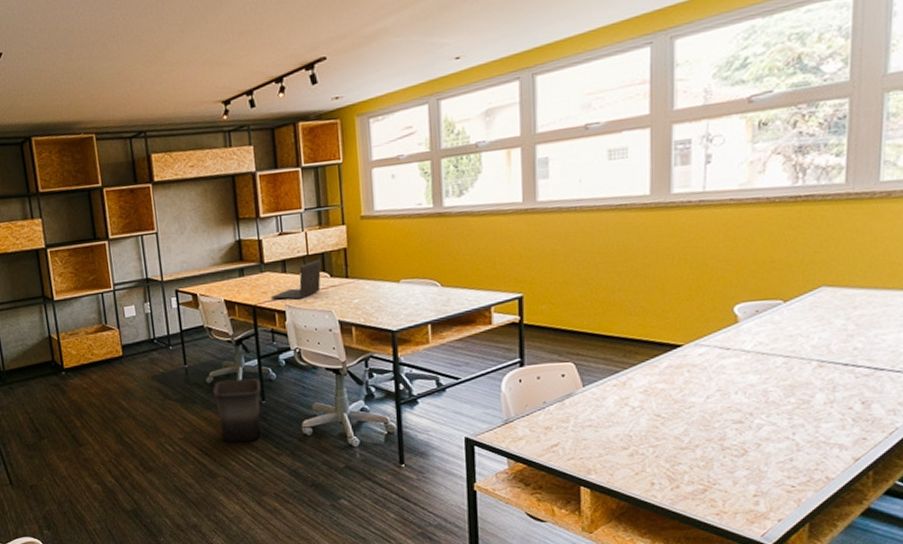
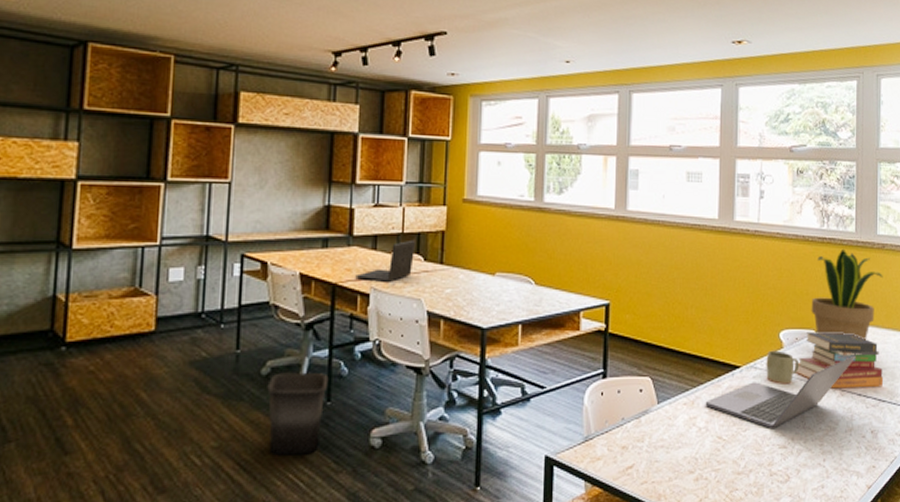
laptop: none [639,322,842,406] -> present [705,355,856,430]
mug: none [715,325,760,360] -> present [766,350,799,384]
books: none [753,299,883,361] -> present [793,332,884,389]
potted plant: none [777,204,887,305] -> present [811,248,883,340]

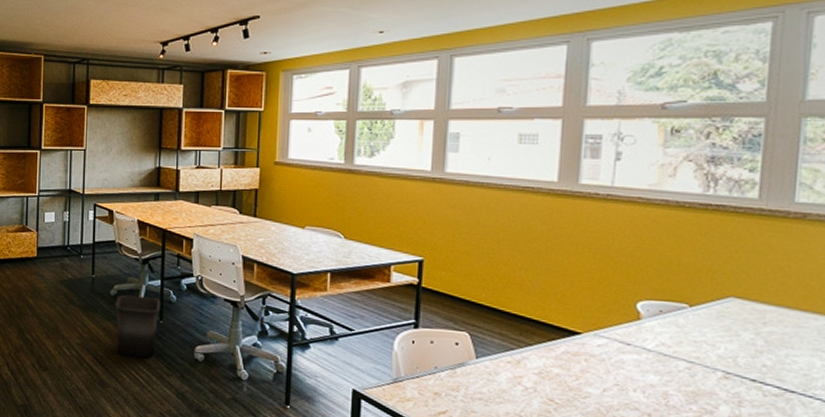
laptop: present [355,239,416,282] -> none [181,196,233,230]
laptop: present [705,355,856,430] -> none [533,336,750,402]
mug: present [766,350,799,384] -> none [615,320,663,358]
books: present [793,332,884,389] -> none [655,305,795,375]
potted plant: present [811,248,883,340] -> none [683,216,802,321]

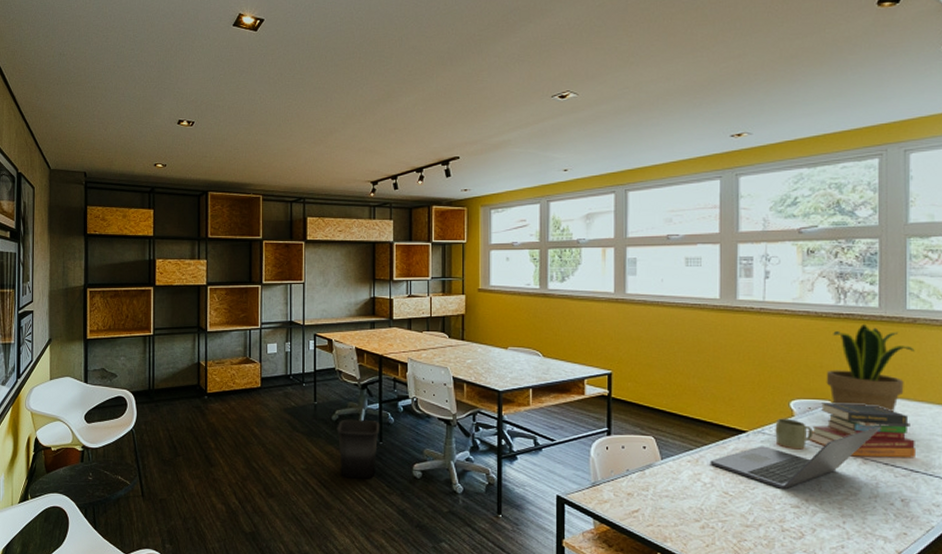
laptop: none [533,336,750,402] -> present [710,426,881,490]
mug: none [615,320,663,358] -> present [775,418,812,450]
books: none [655,305,795,375] -> present [806,402,917,458]
potted plant: none [683,216,802,321] -> present [826,323,915,412]

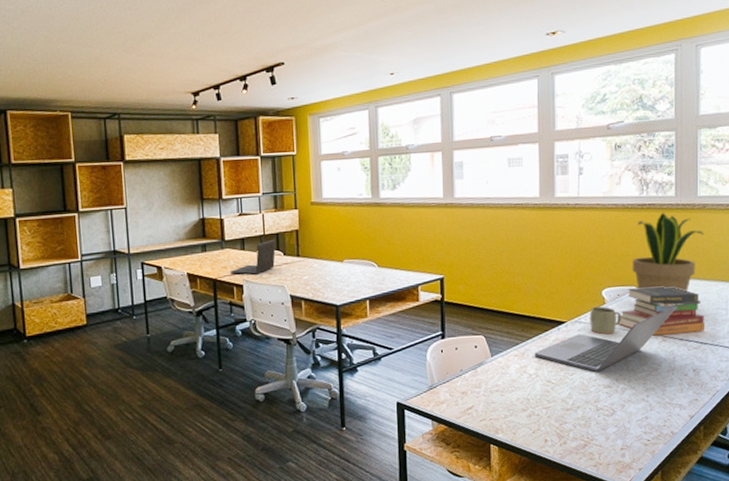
waste bin: present [337,419,380,479] -> none [173,348,219,410]
laptop: none [396,321,442,354] -> present [230,239,276,275]

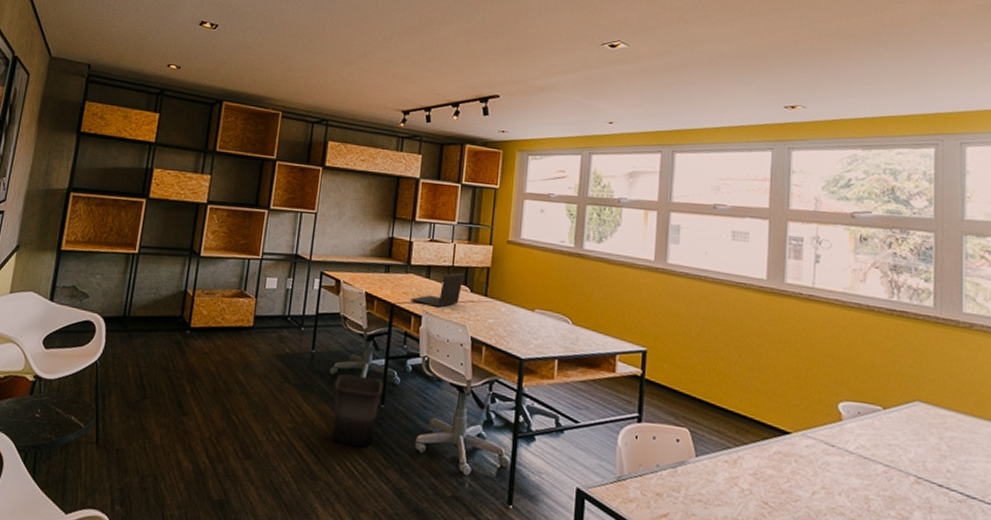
waste bin: none [173,348,219,410] -> present [332,374,384,448]
laptop: present [534,305,677,373] -> none [749,440,935,506]
mug: present [590,306,621,335] -> none [821,421,862,460]
books: present [616,287,706,336] -> none [855,407,973,481]
potted plant: present [632,212,704,292] -> none [877,323,971,427]

